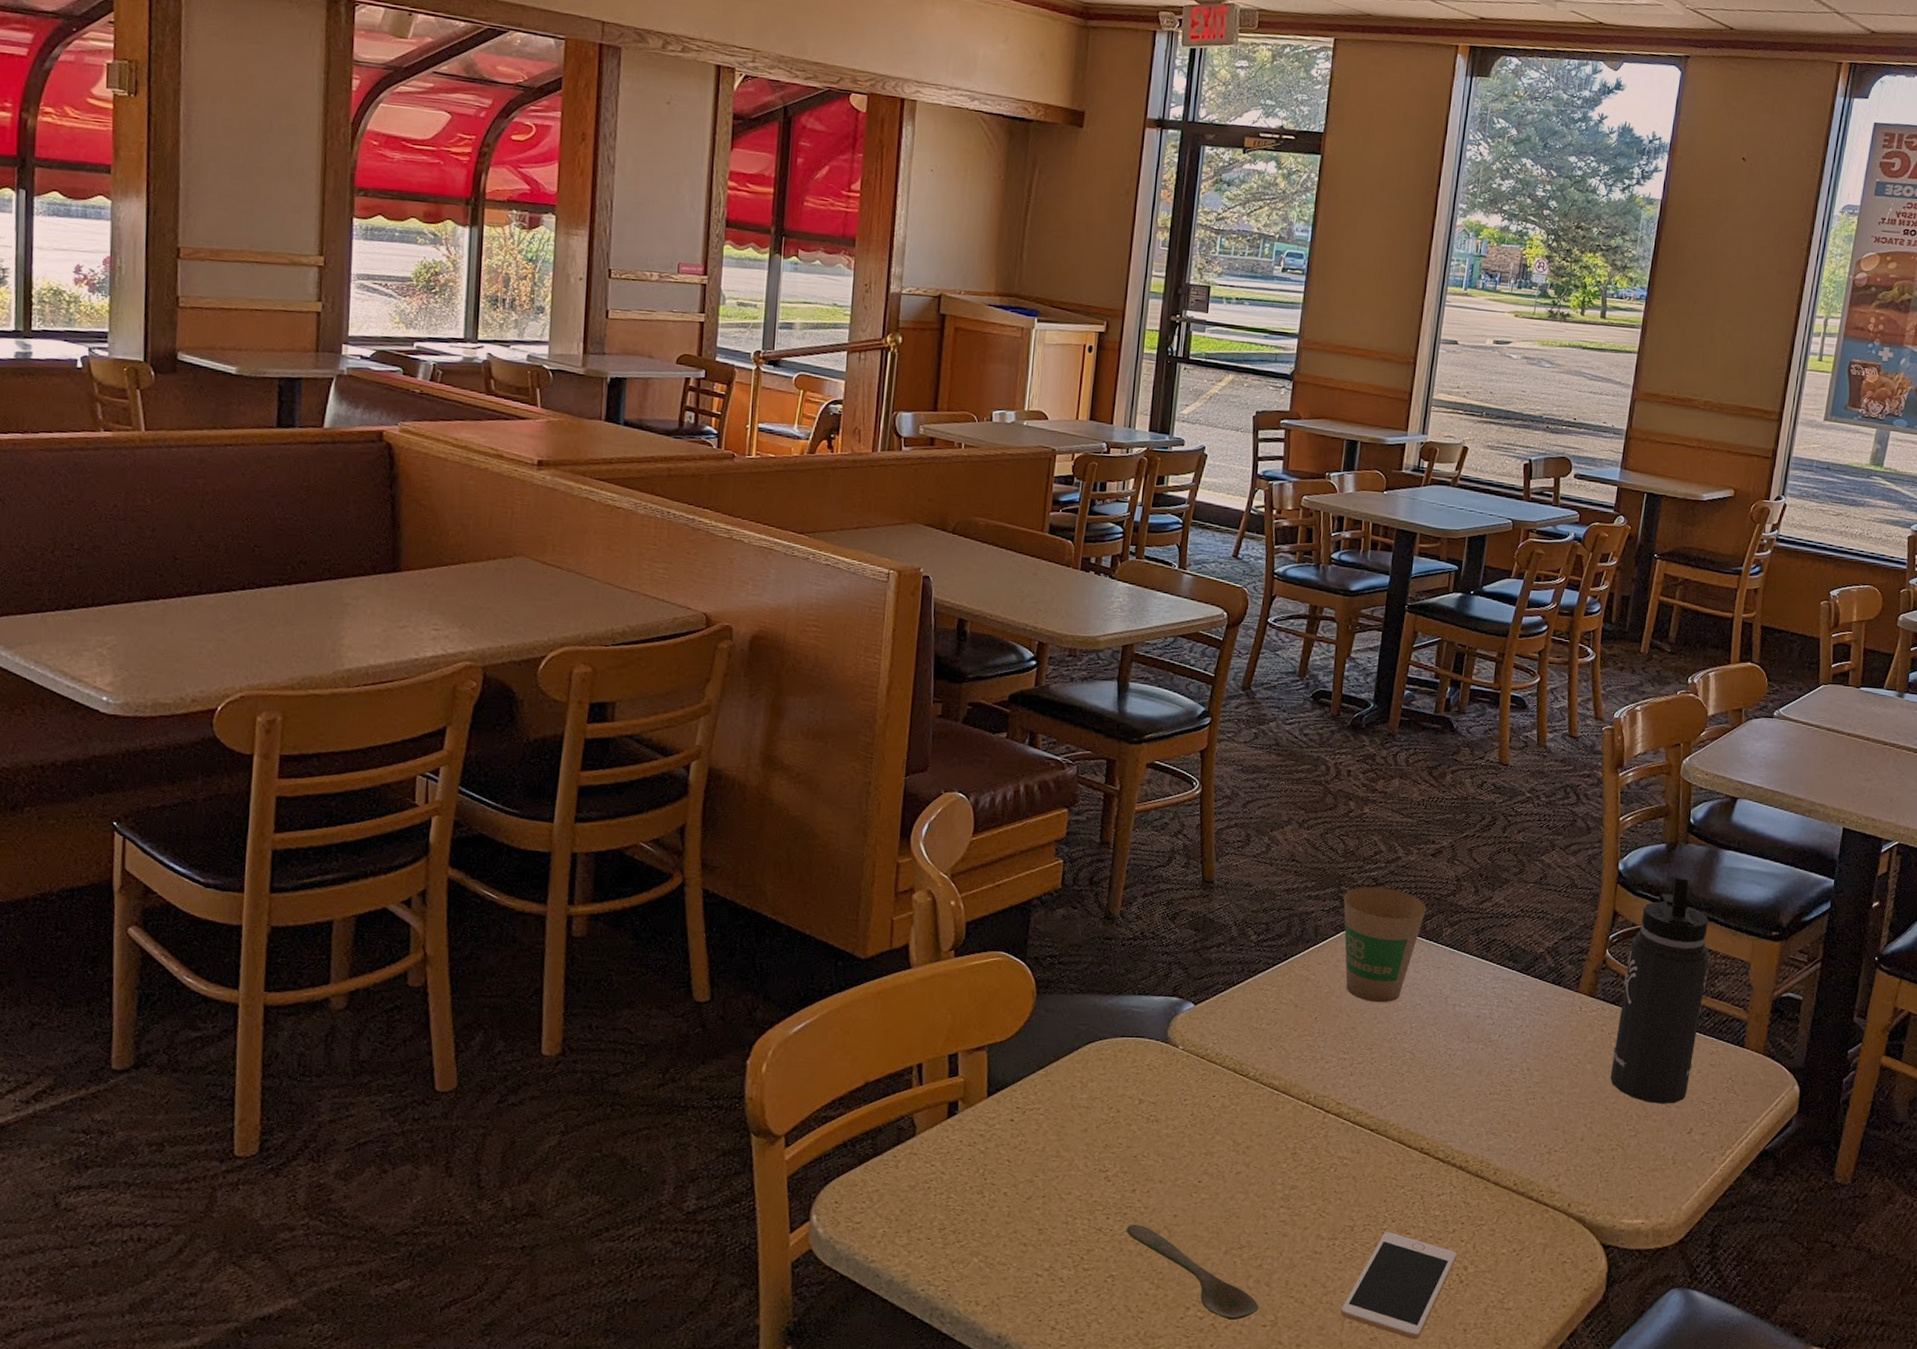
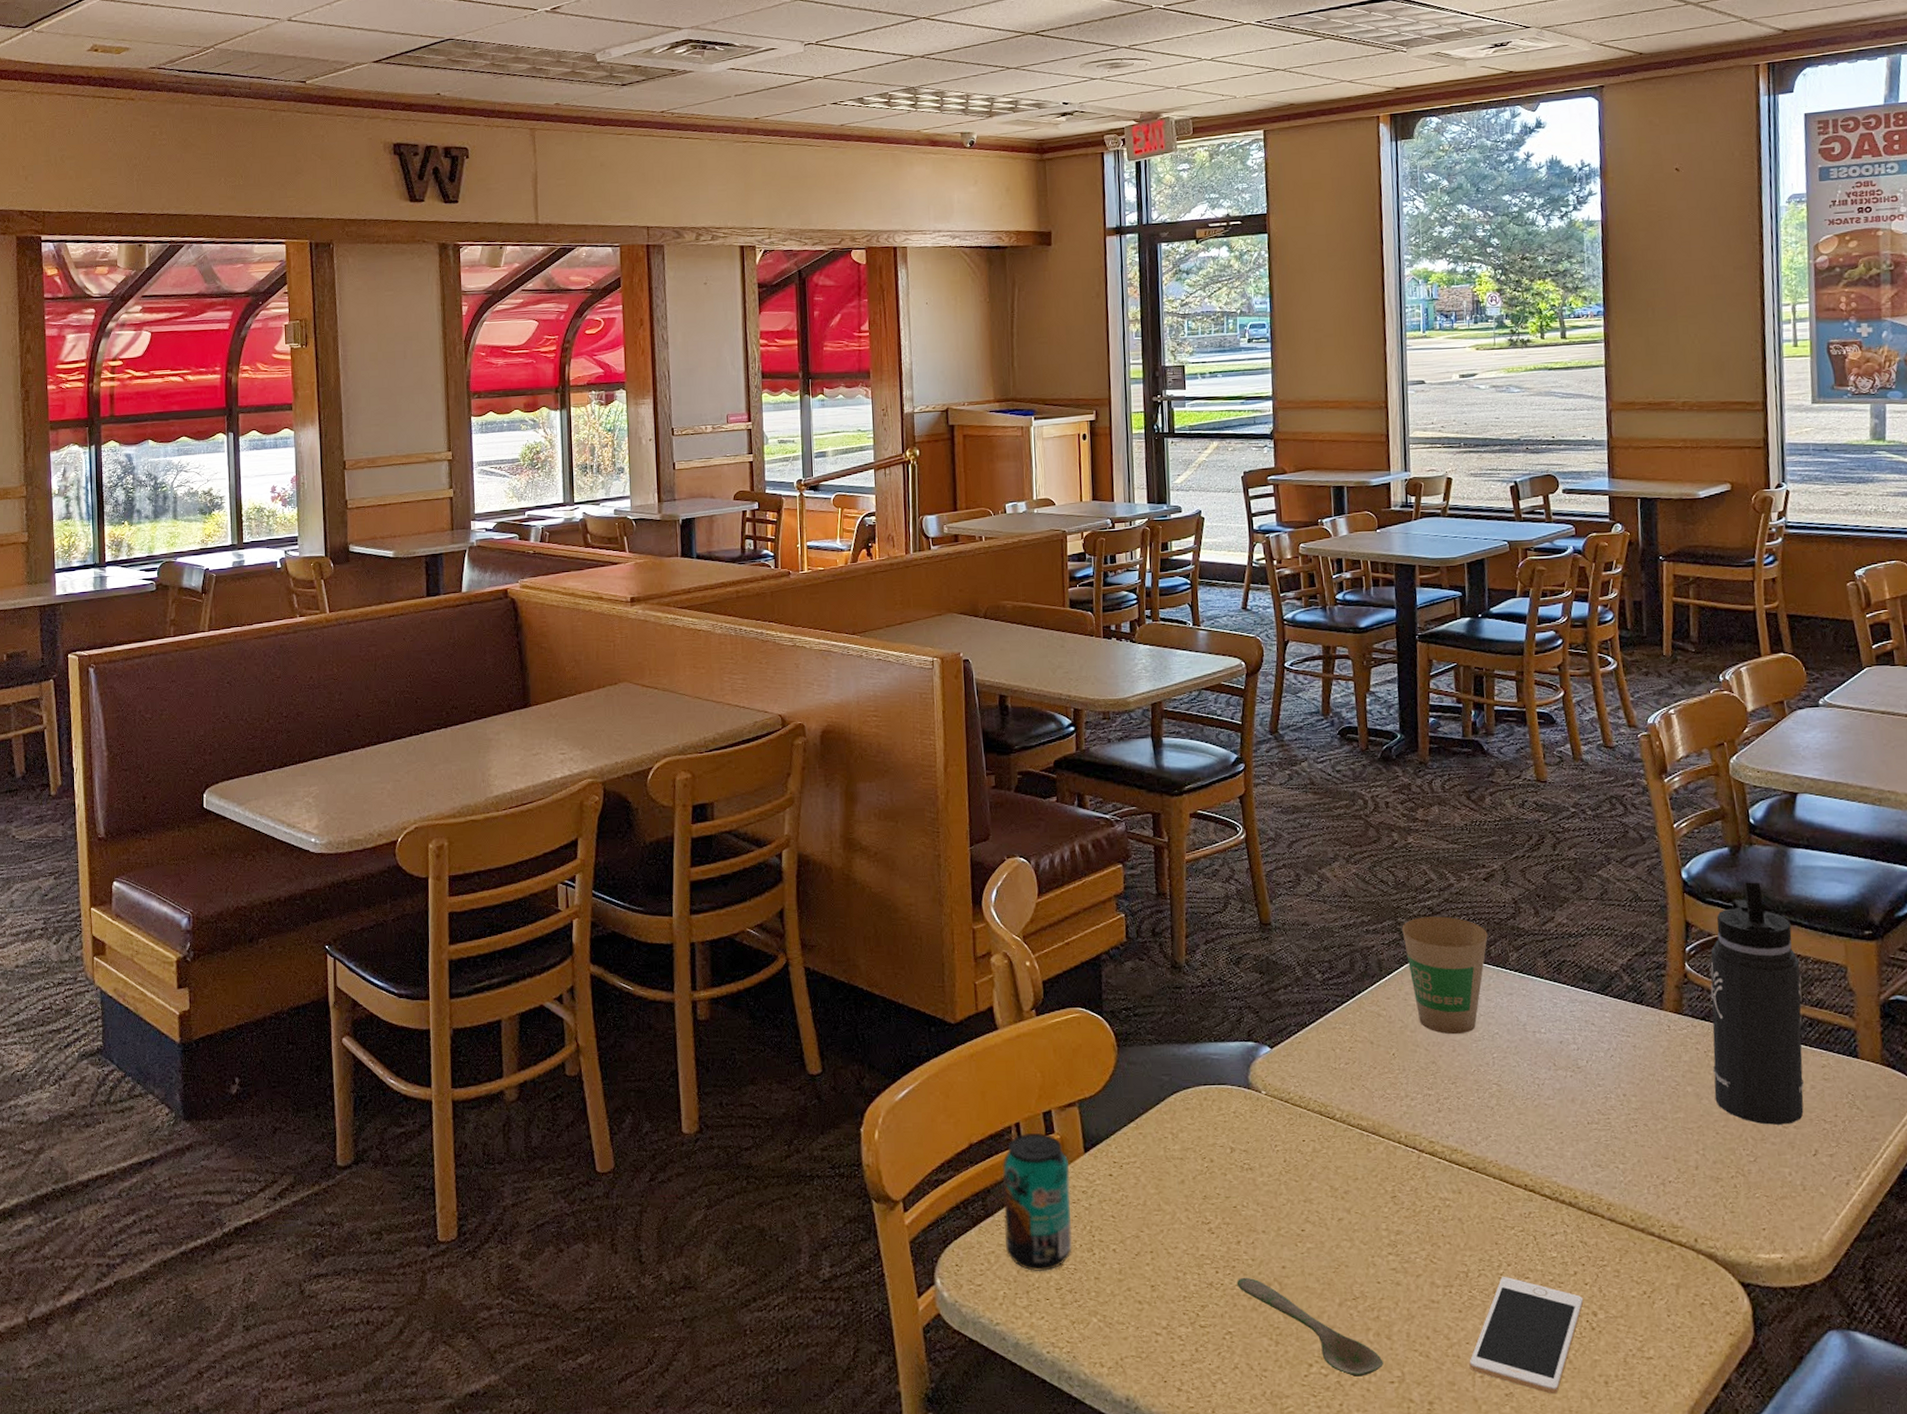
beverage can: none [890,1074,970,1212] -> present [1002,1132,1072,1272]

